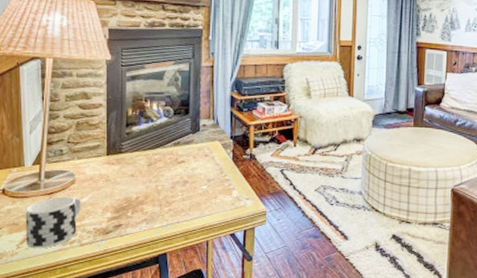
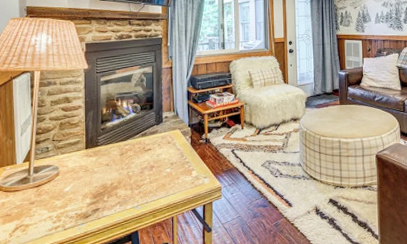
cup: present [25,196,82,249] -> none [17,187,65,236]

